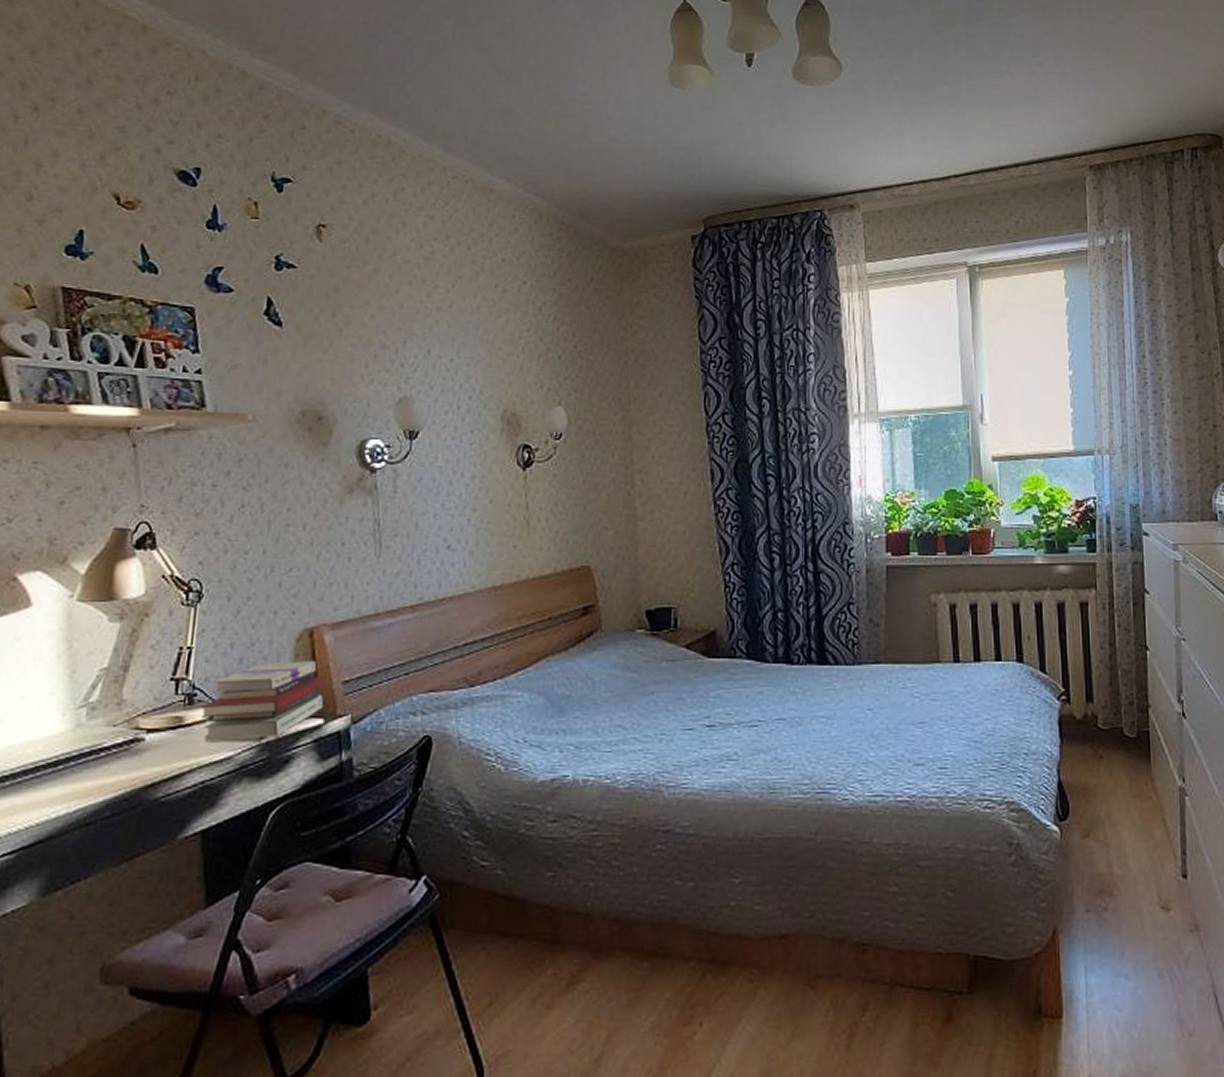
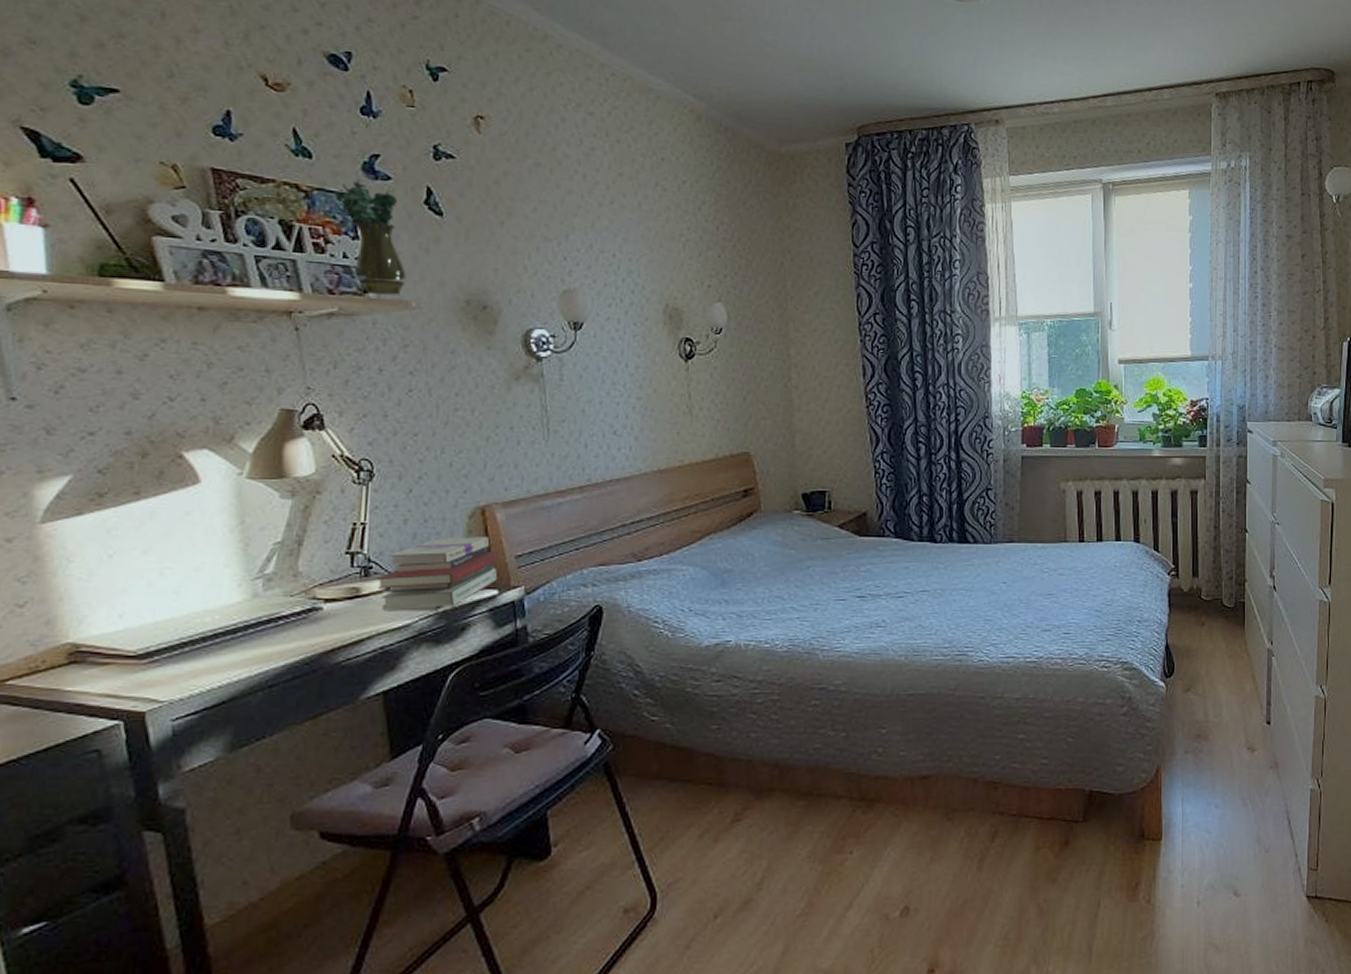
vase: none [178,295,244,409] -> present [335,181,407,296]

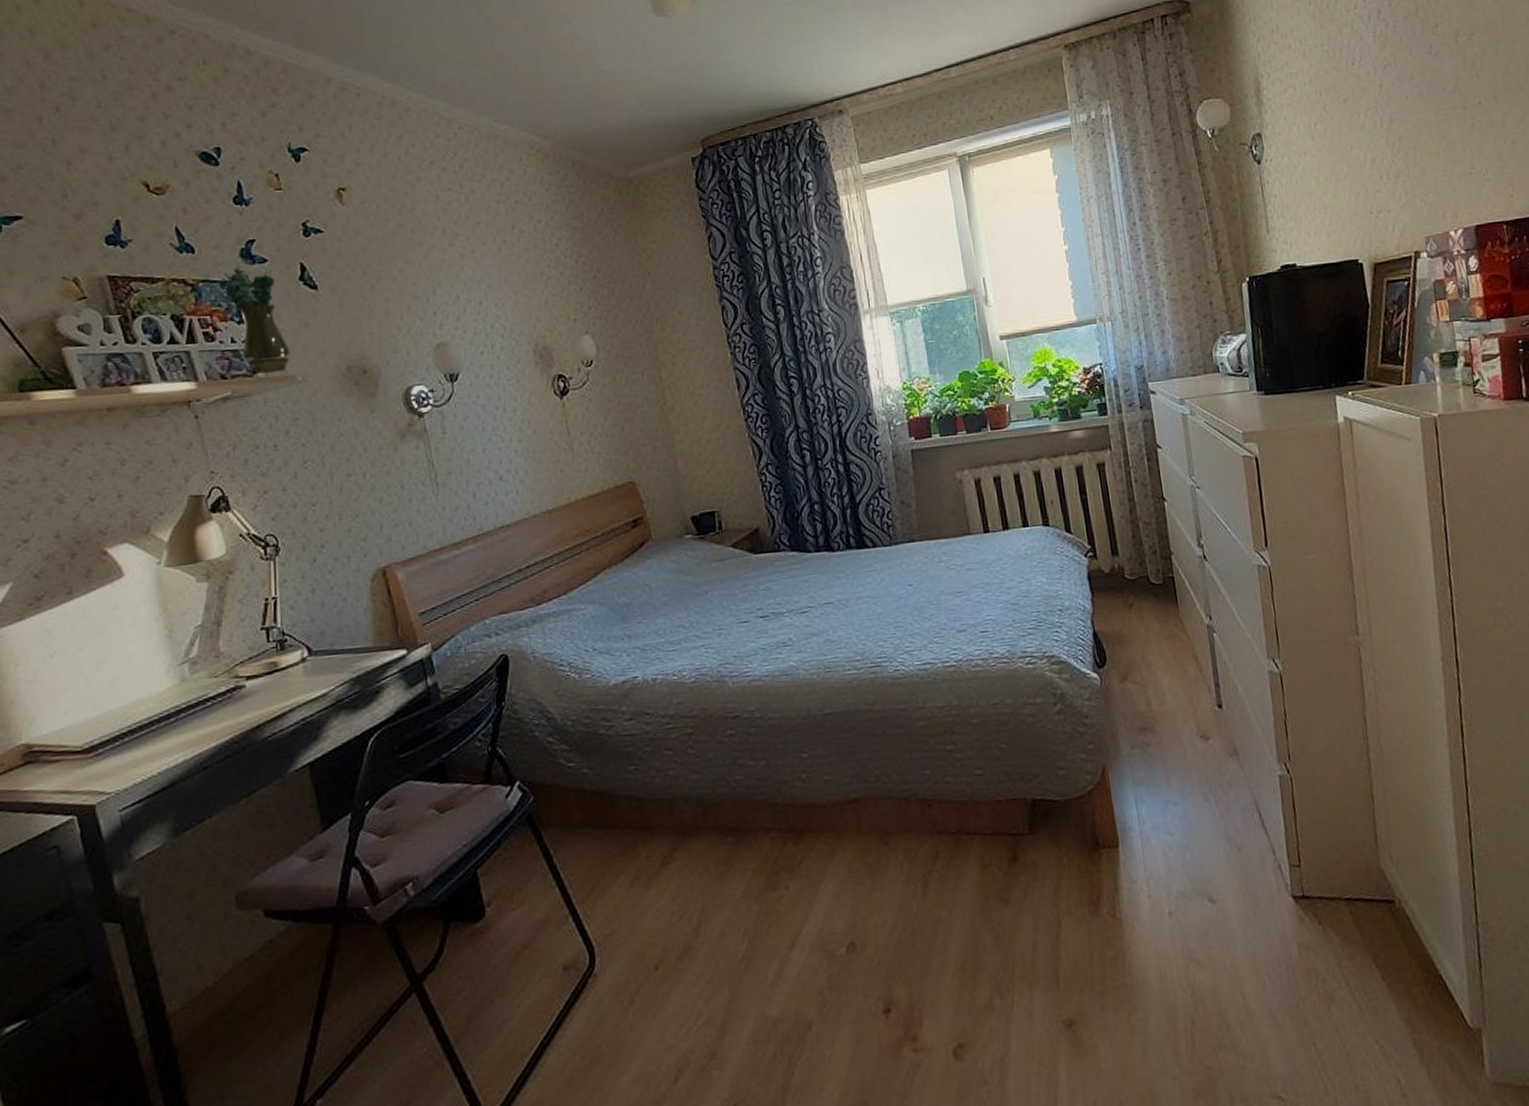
books: present [377,537,499,611] -> none [292,597,405,683]

